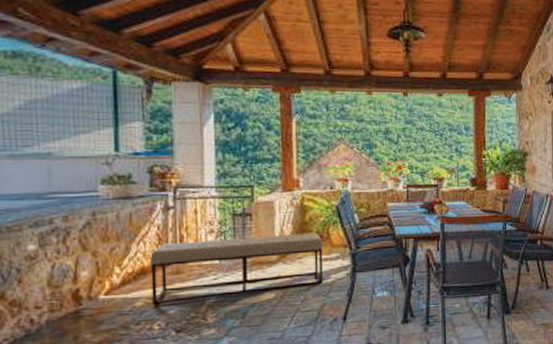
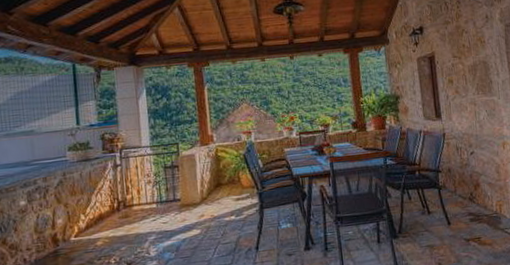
bench: present [150,233,324,305] -> none [105,178,238,244]

